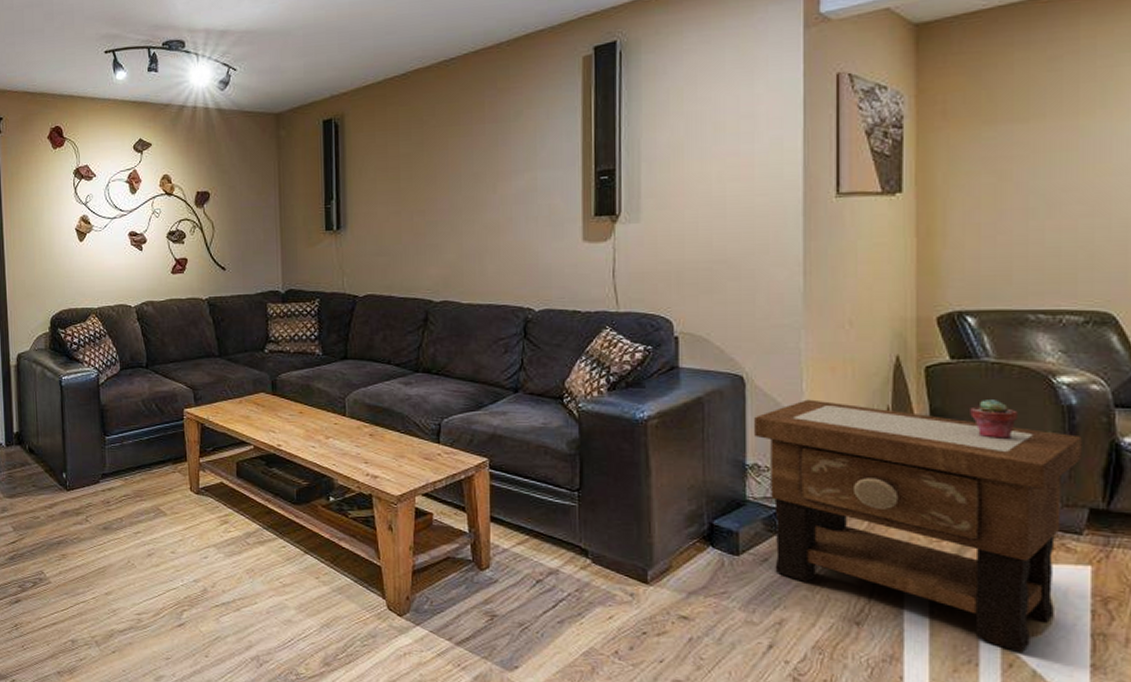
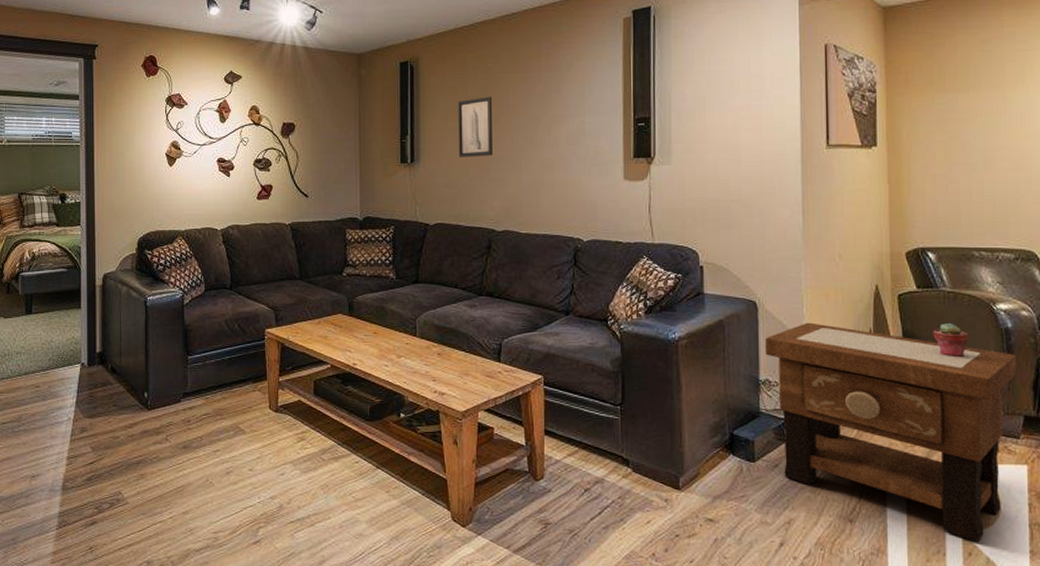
wall art: none [388,153,429,222] -> present [457,96,492,157]

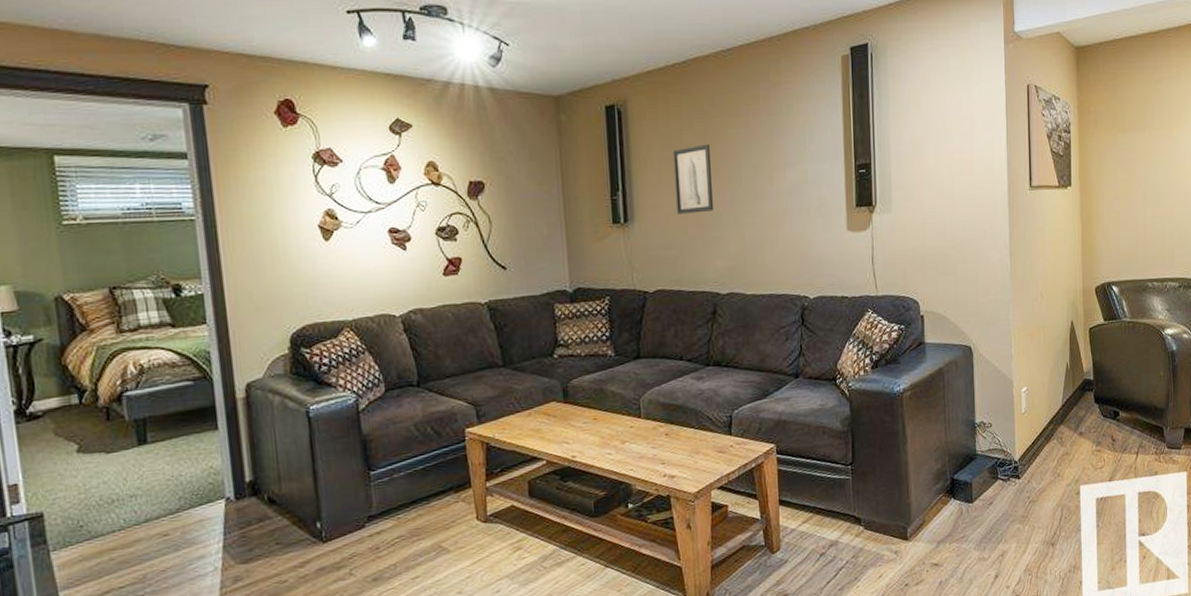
side table: present [765,322,1017,543] -> none [980,362,1180,547]
potted succulent: present [933,323,969,357] -> none [1116,351,1144,382]

